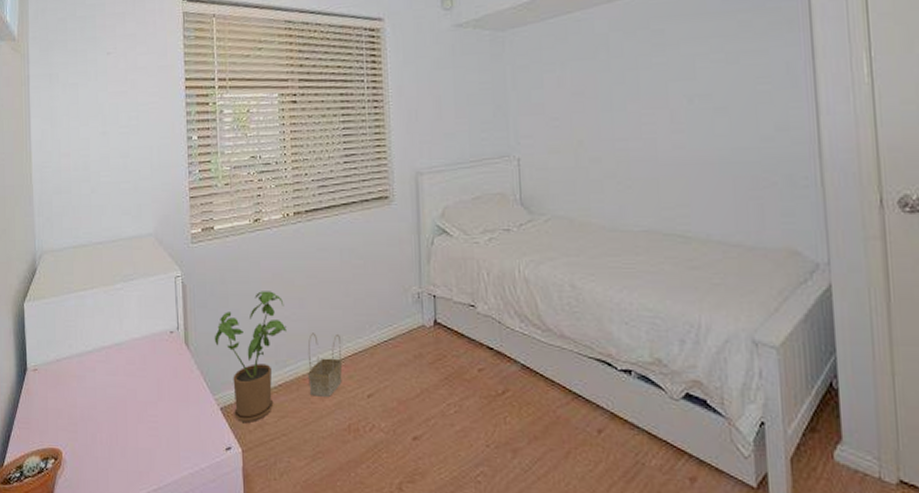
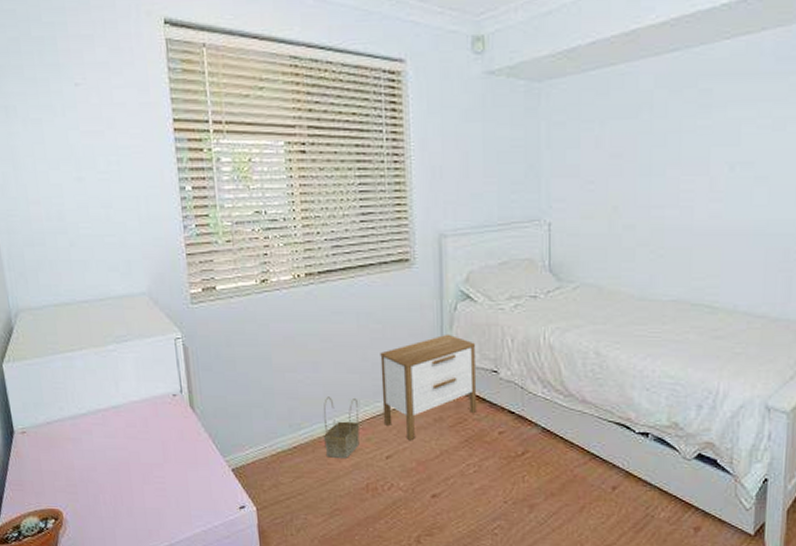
house plant: present [214,291,287,423] -> none [221,354,300,483]
nightstand: none [362,268,456,379] -> present [380,334,477,441]

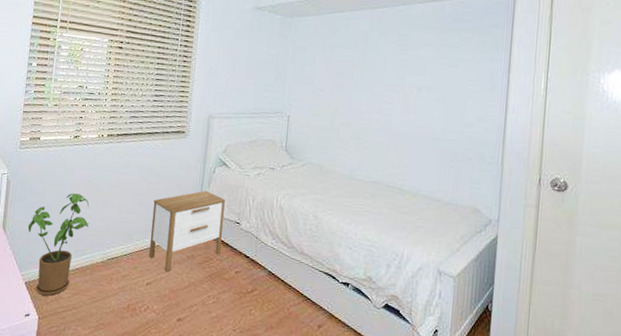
house plant: none [221,354,300,483] -> present [27,193,90,296]
basket: present [323,397,360,458] -> none [100,230,132,282]

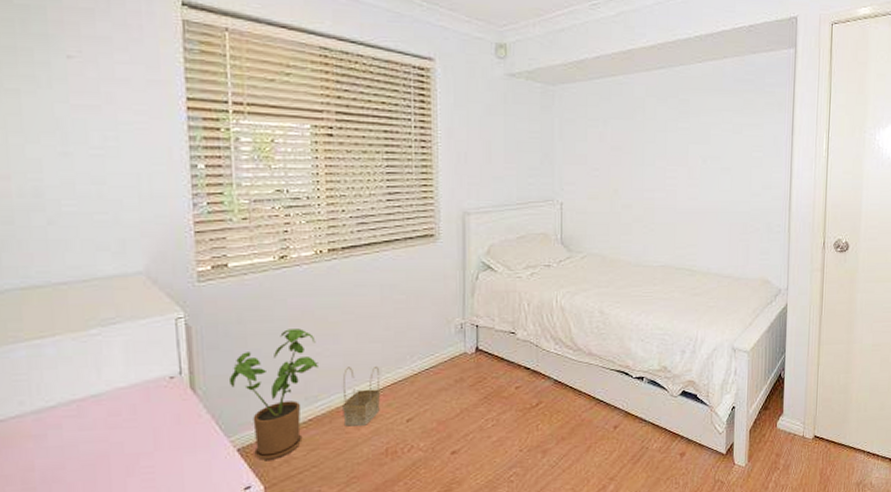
basket: none [100,230,132,282] -> present [342,365,381,427]
nightstand: present [148,190,226,272] -> none [403,301,496,403]

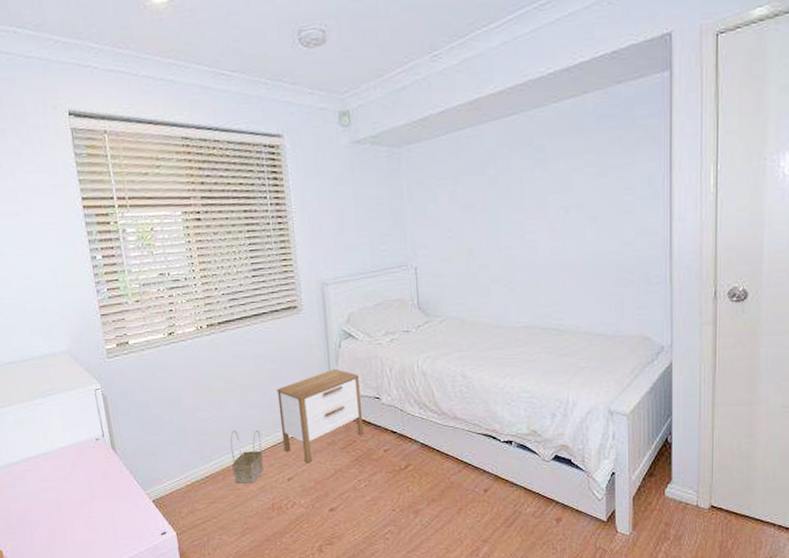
house plant: present [228,328,318,460] -> none [139,397,209,511]
nightstand: none [403,301,496,403] -> present [277,368,364,464]

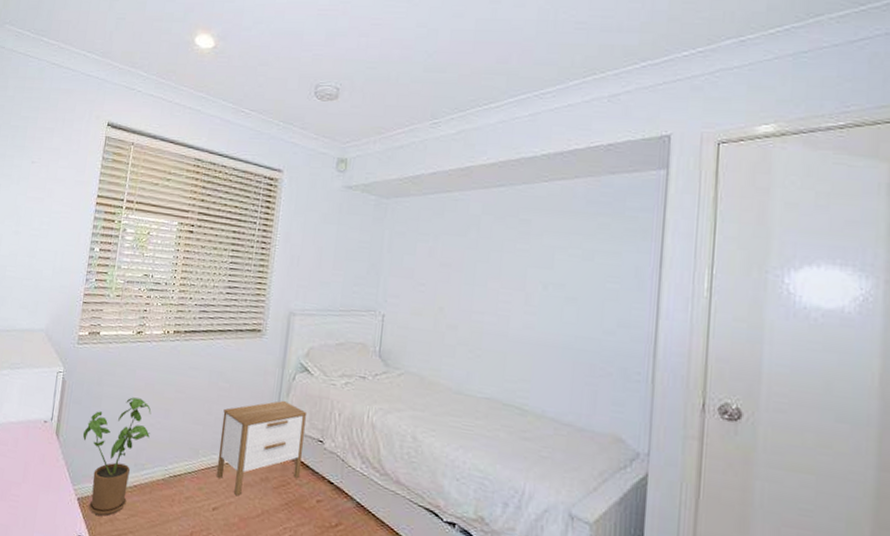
house plant: none [139,397,209,511] -> present [82,397,152,516]
basket: present [230,429,264,484] -> none [161,442,197,504]

